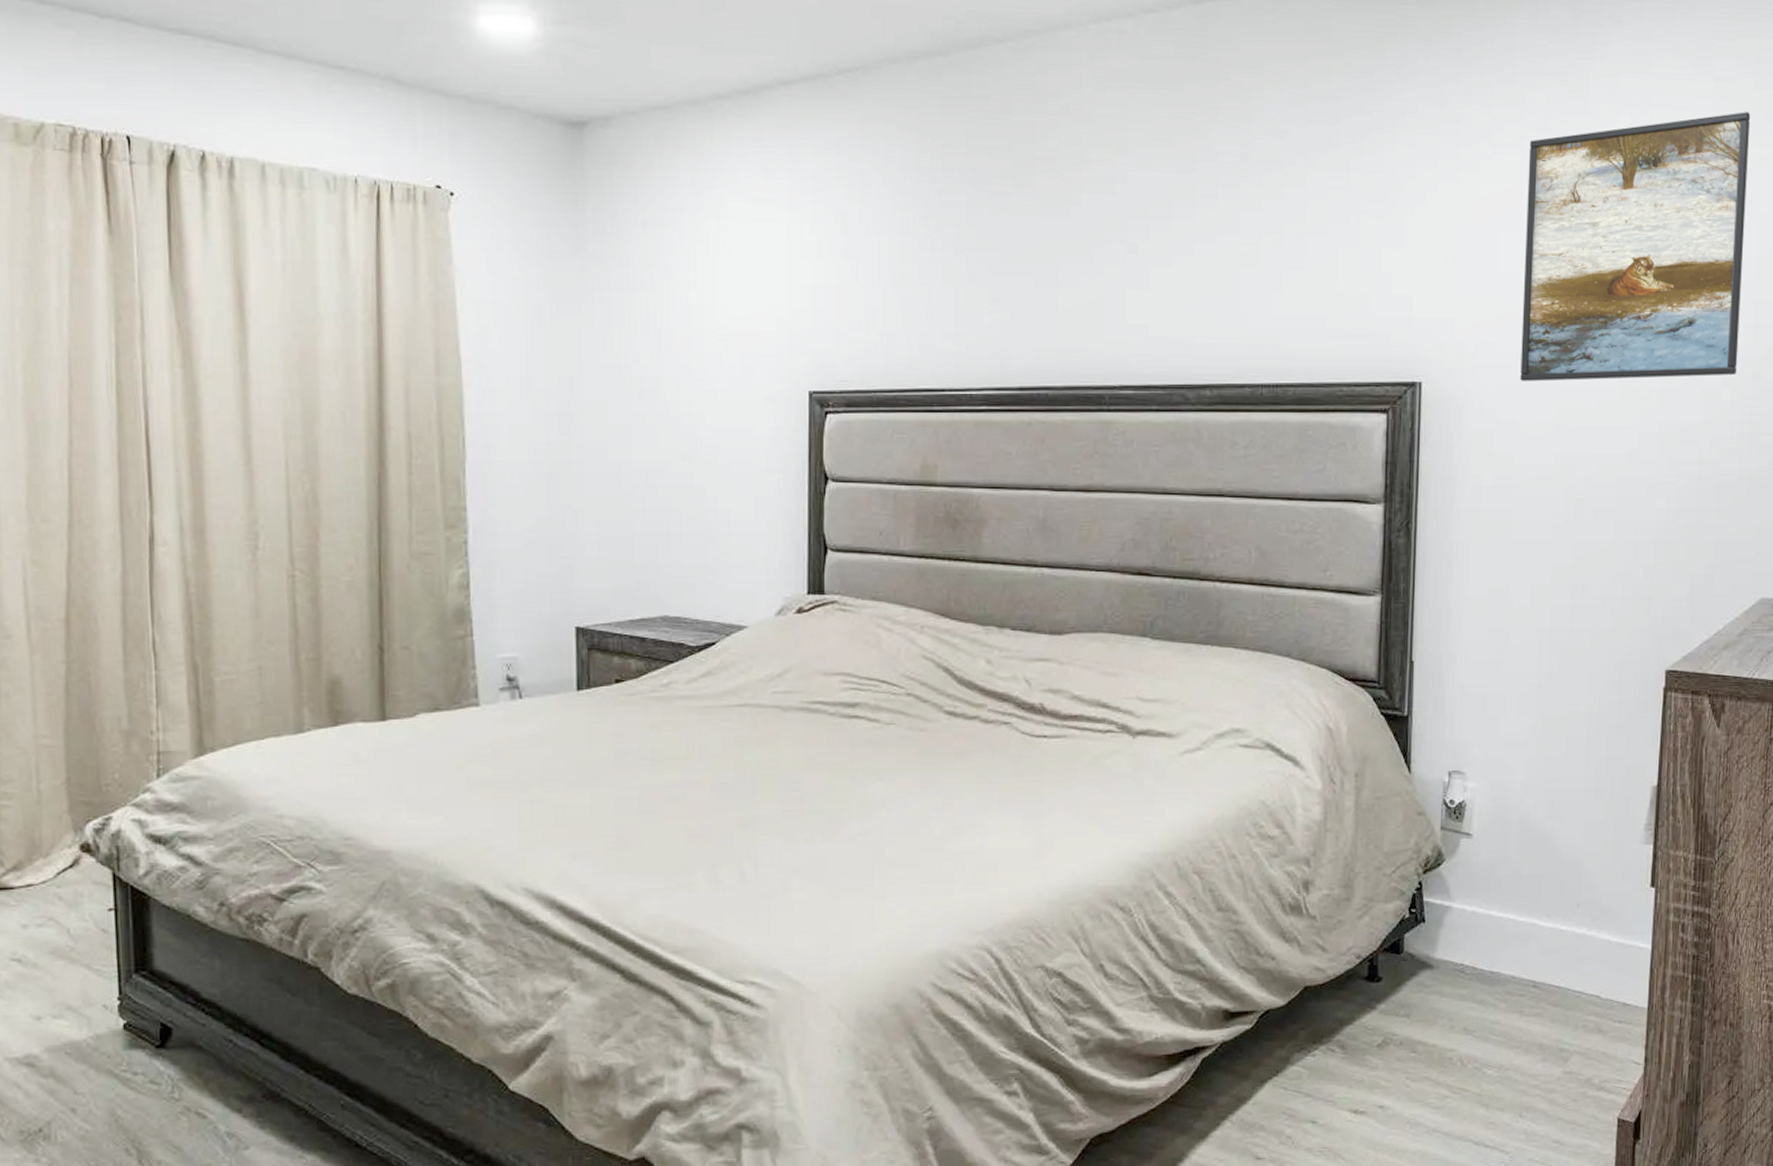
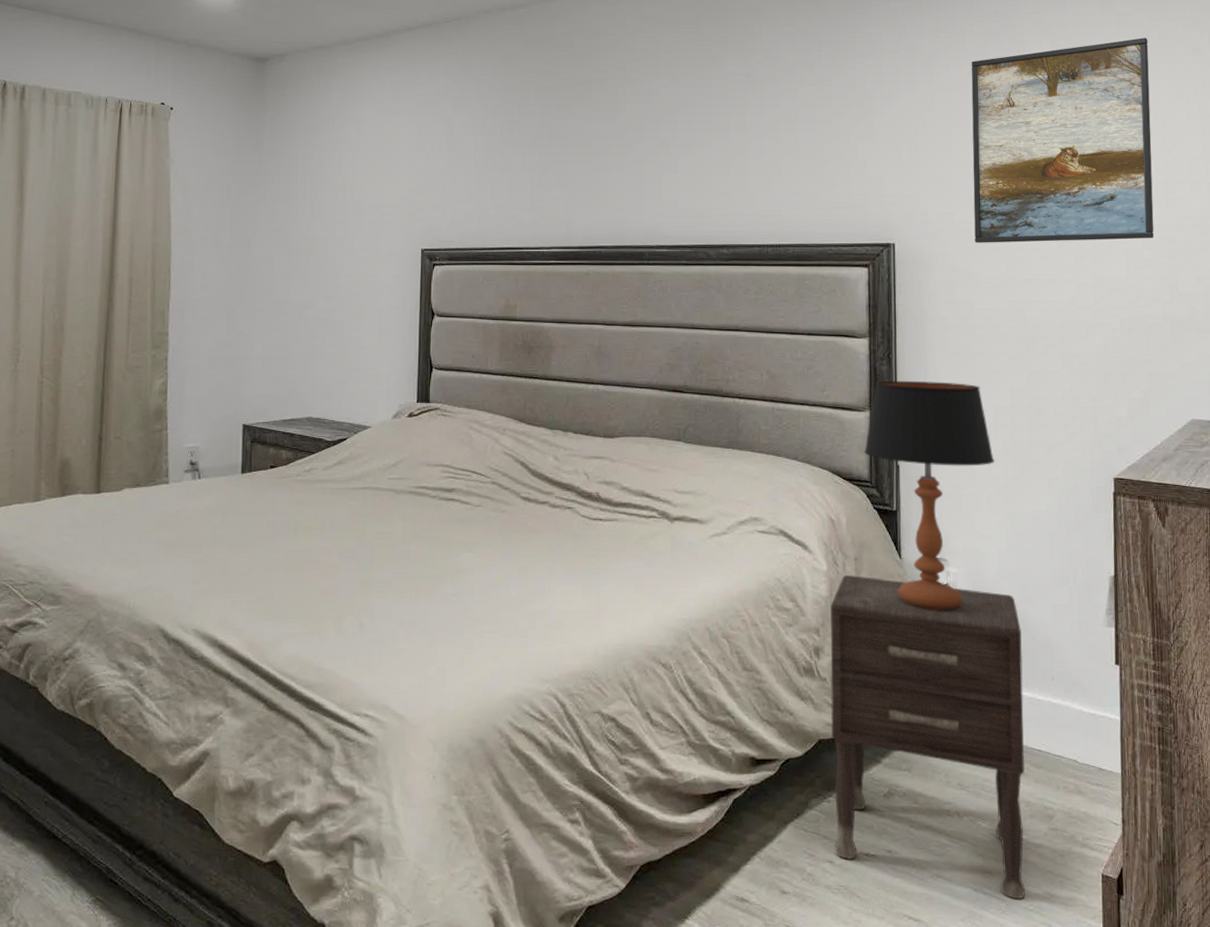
nightstand: none [1318,793,1546,1151] -> present [830,574,1026,900]
table lamp: none [1372,556,1528,832] -> present [864,380,995,610]

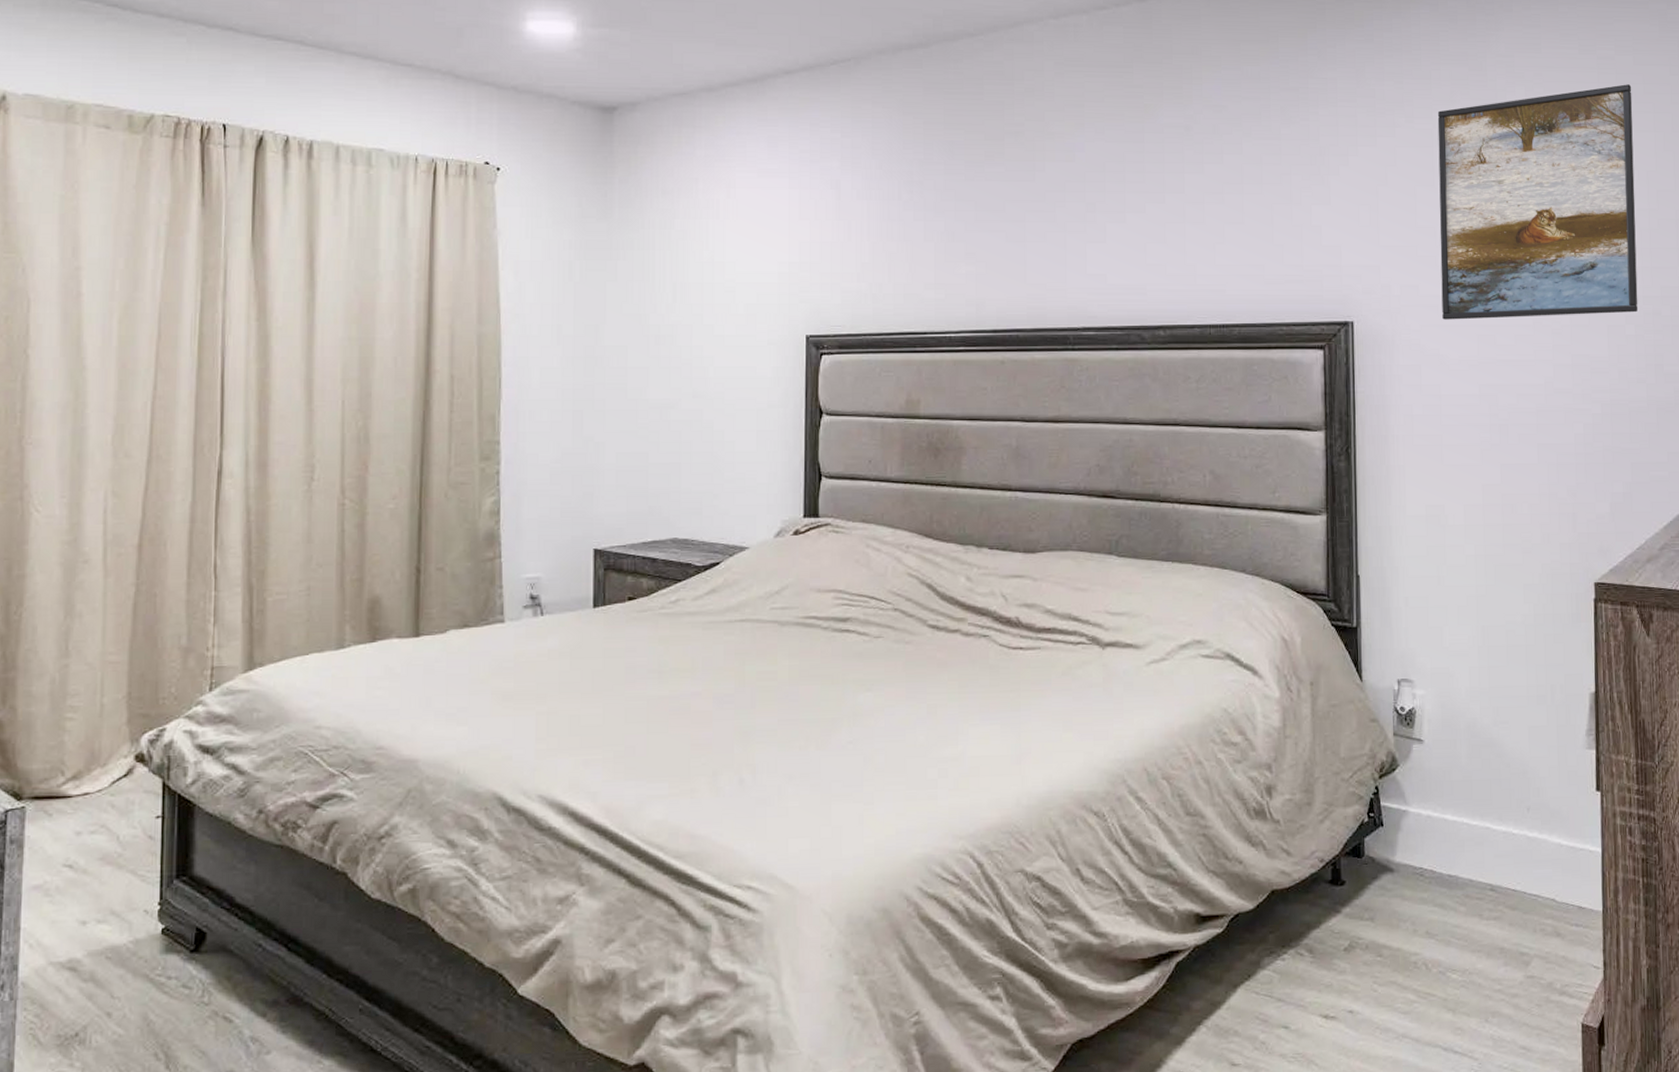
nightstand: present [830,574,1026,900] -> none [1284,701,1500,1057]
table lamp: present [864,380,995,610] -> none [1320,478,1466,738]

